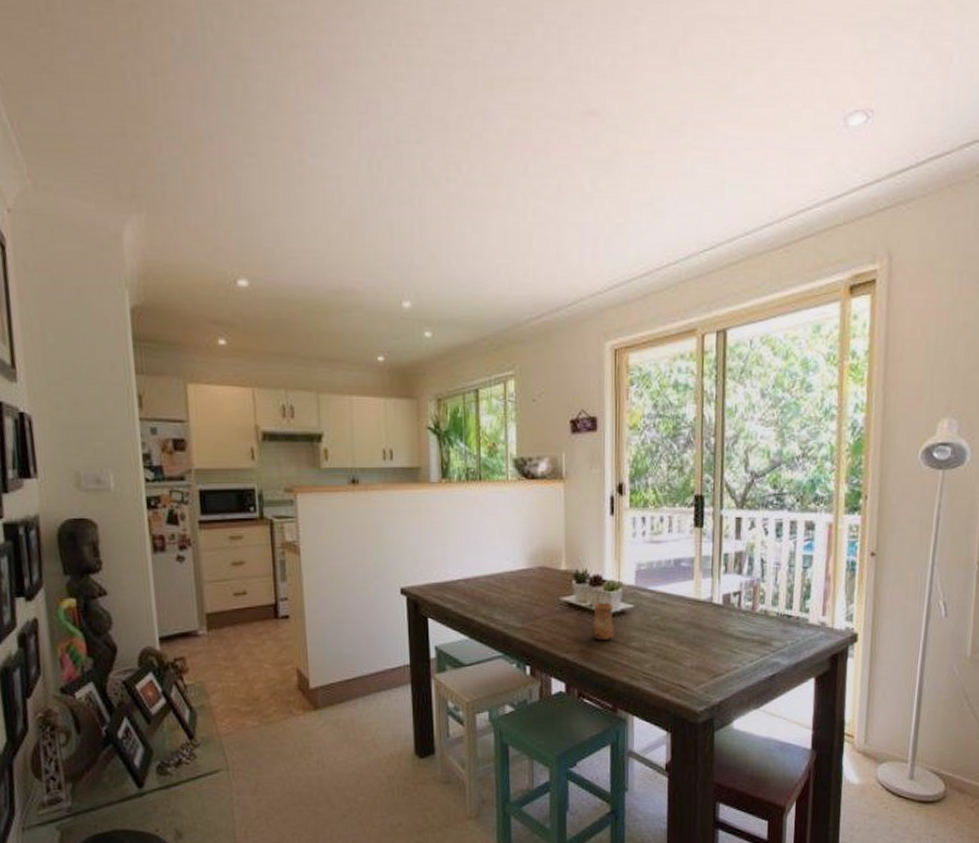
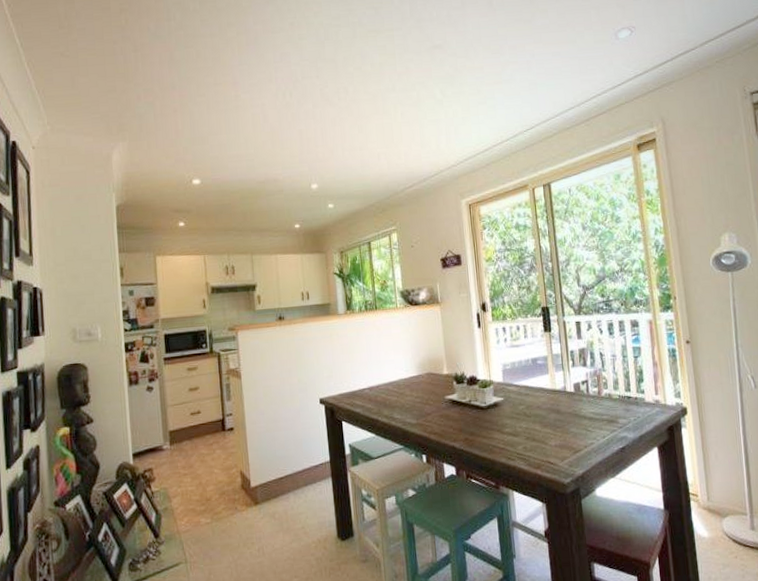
cup: present [591,602,615,640] -> none [471,397,491,429]

